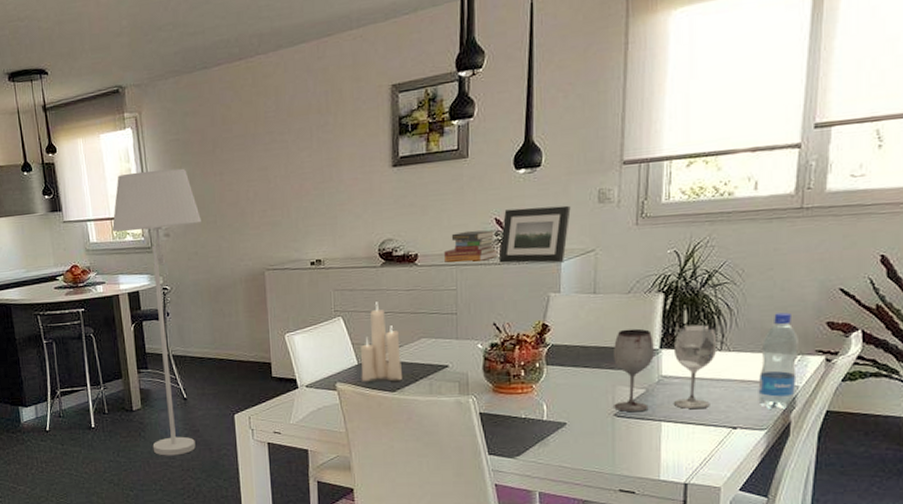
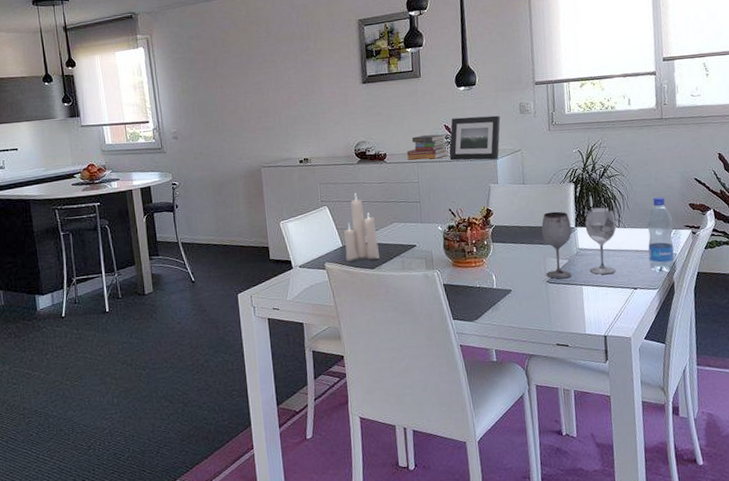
floor lamp: present [112,168,201,456] -> none [126,81,205,335]

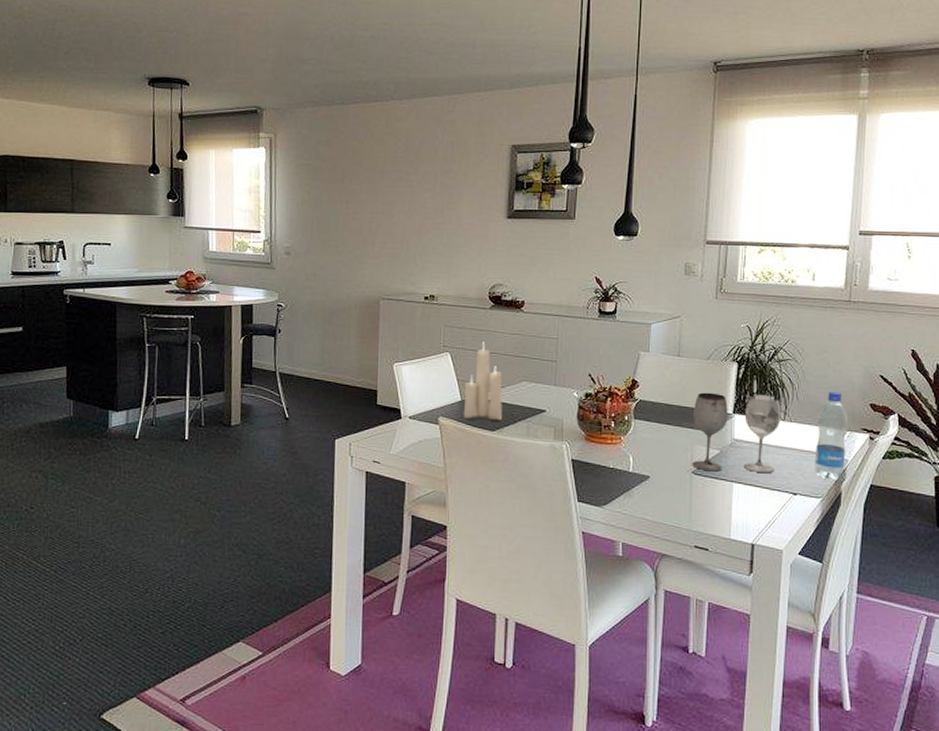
books: present [407,134,448,160] -> none [548,285,595,315]
picture frame: present [449,115,501,161] -> none [596,270,661,325]

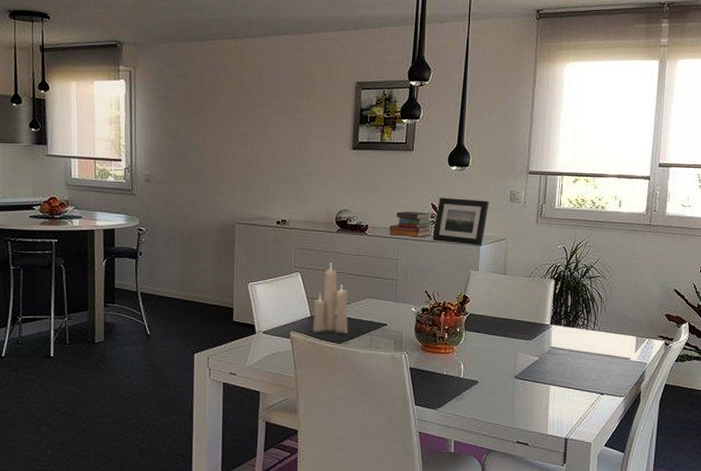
books: none [548,285,595,315] -> present [389,211,431,237]
picture frame: none [596,270,661,325] -> present [432,197,489,246]
wineglass: present [692,392,781,474] -> none [515,306,591,377]
bottle: present [814,391,847,481] -> none [619,304,647,381]

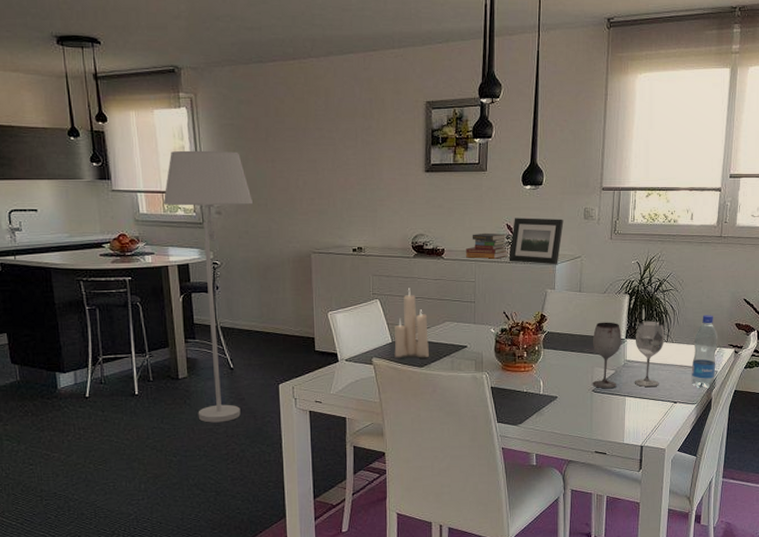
floor lamp: none [96,119,182,390] -> present [164,150,253,423]
wineglass: none [515,306,591,377] -> present [592,321,665,389]
bottle: none [619,304,647,381] -> present [691,315,717,389]

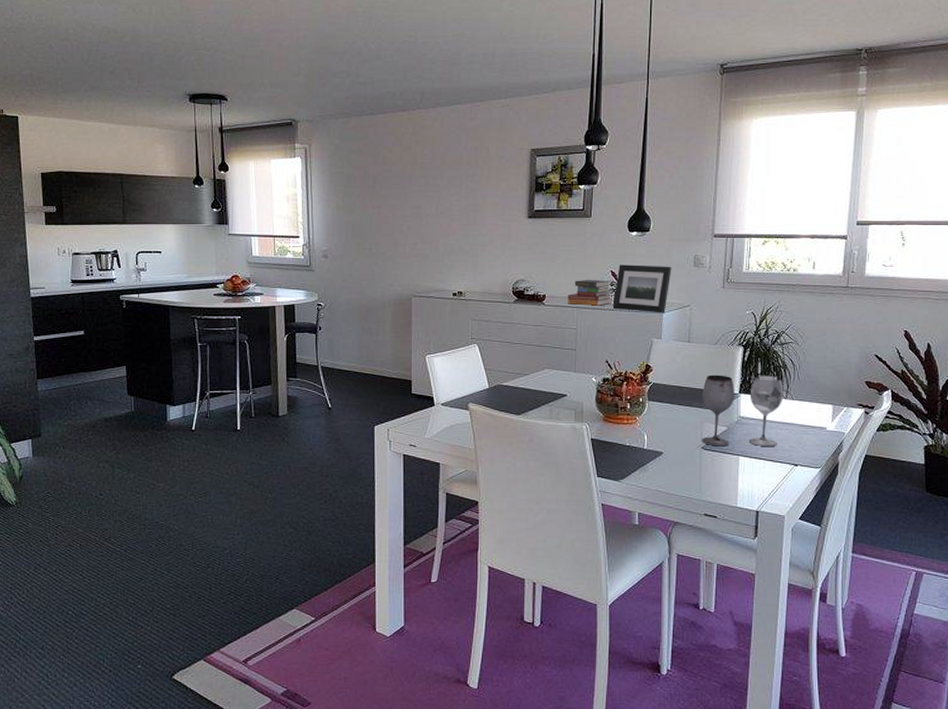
floor lamp: present [164,150,253,423] -> none [275,197,358,462]
candle: present [394,288,430,358] -> none [491,333,528,406]
bottle: present [691,315,717,389] -> none [814,371,844,452]

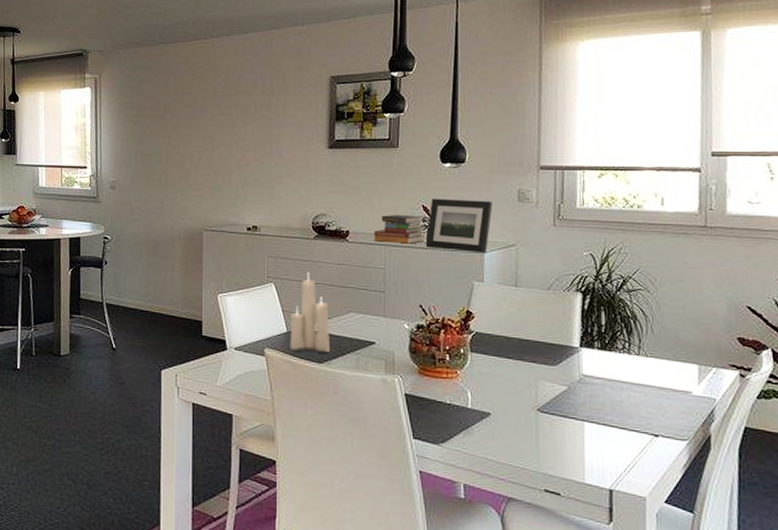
candle: none [491,333,528,406] -> present [289,272,331,353]
wineglass: present [702,375,784,447] -> none [535,324,635,413]

